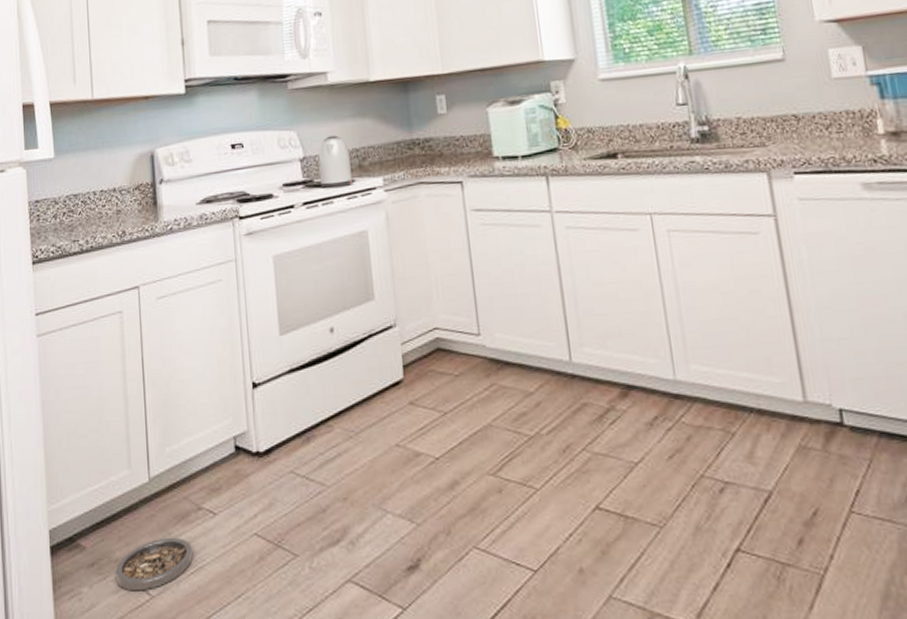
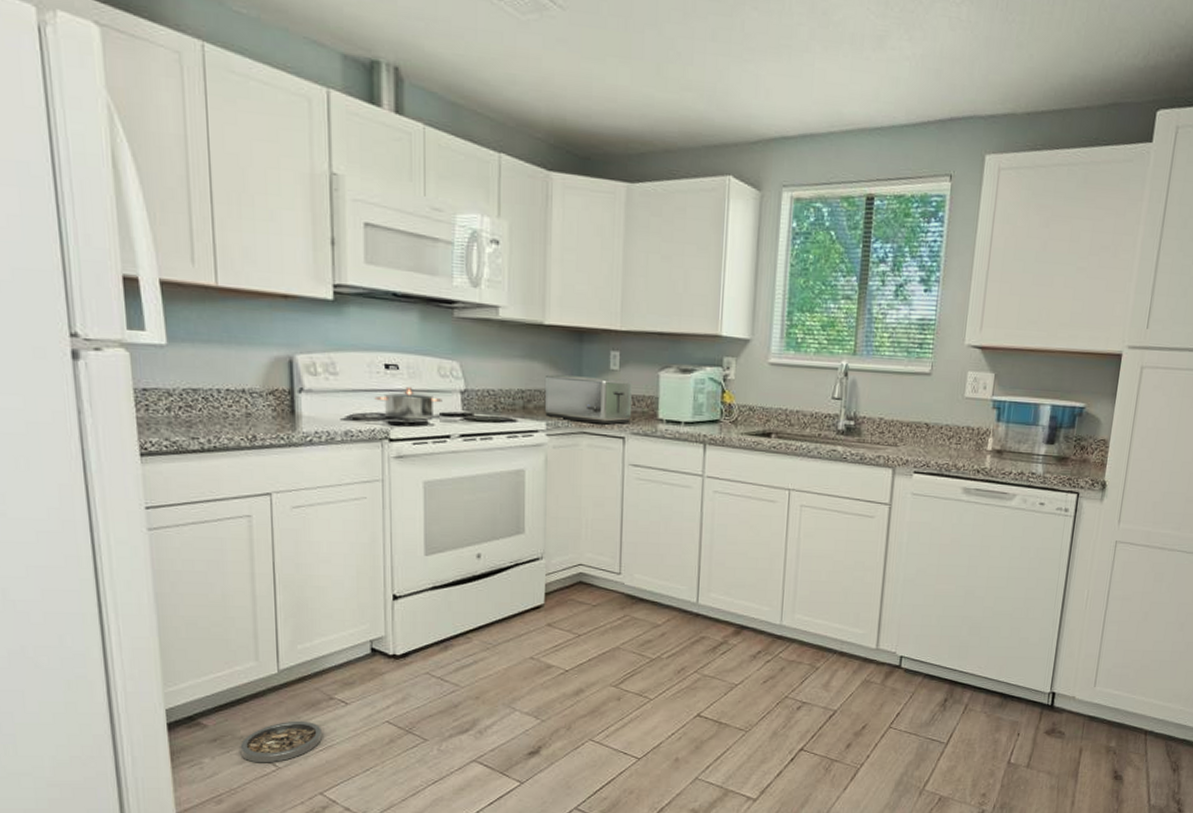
cooking pot: none [224,162,284,196] -> present [374,386,442,420]
kettle: present [318,135,353,189] -> none [481,372,516,426]
toaster: none [376,122,466,173] -> present [544,374,632,425]

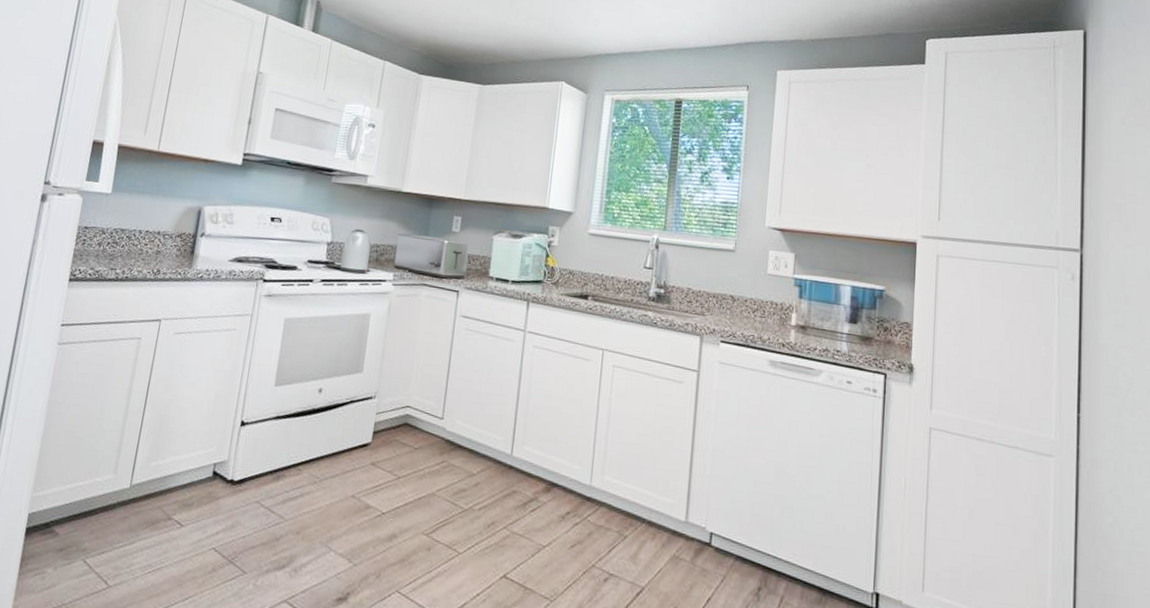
pet bowl: present [240,720,322,763] -> none [79,538,155,581]
cooking pot: present [374,386,442,420] -> none [258,236,312,265]
kettle: none [481,372,516,426] -> present [340,229,371,274]

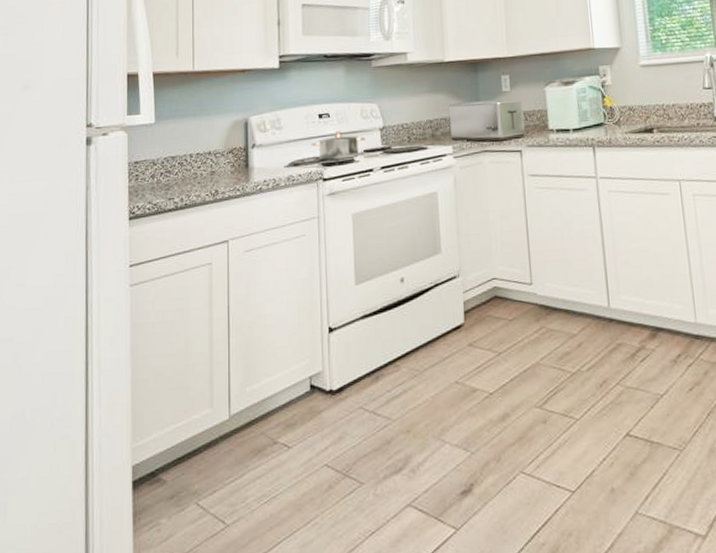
cooking pot: none [258,236,312,265] -> present [311,130,365,160]
kettle: present [340,229,371,274] -> none [396,108,427,155]

